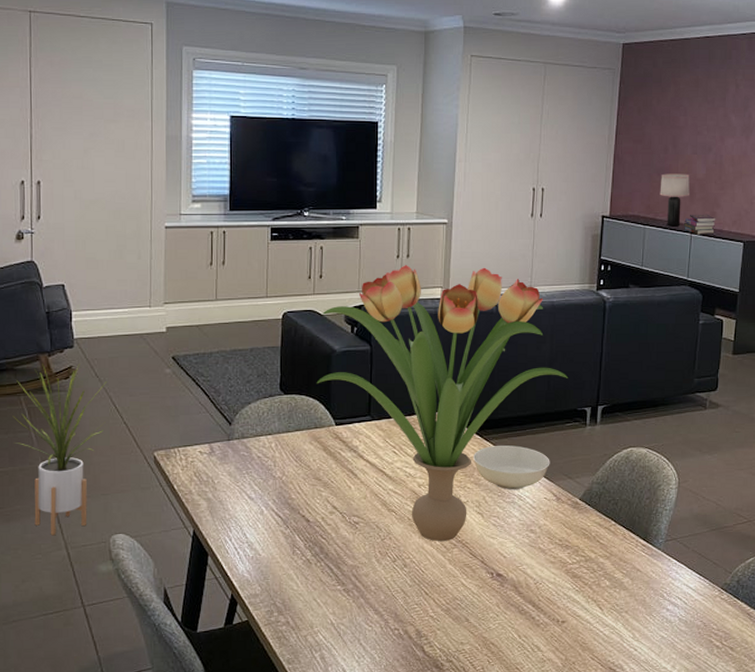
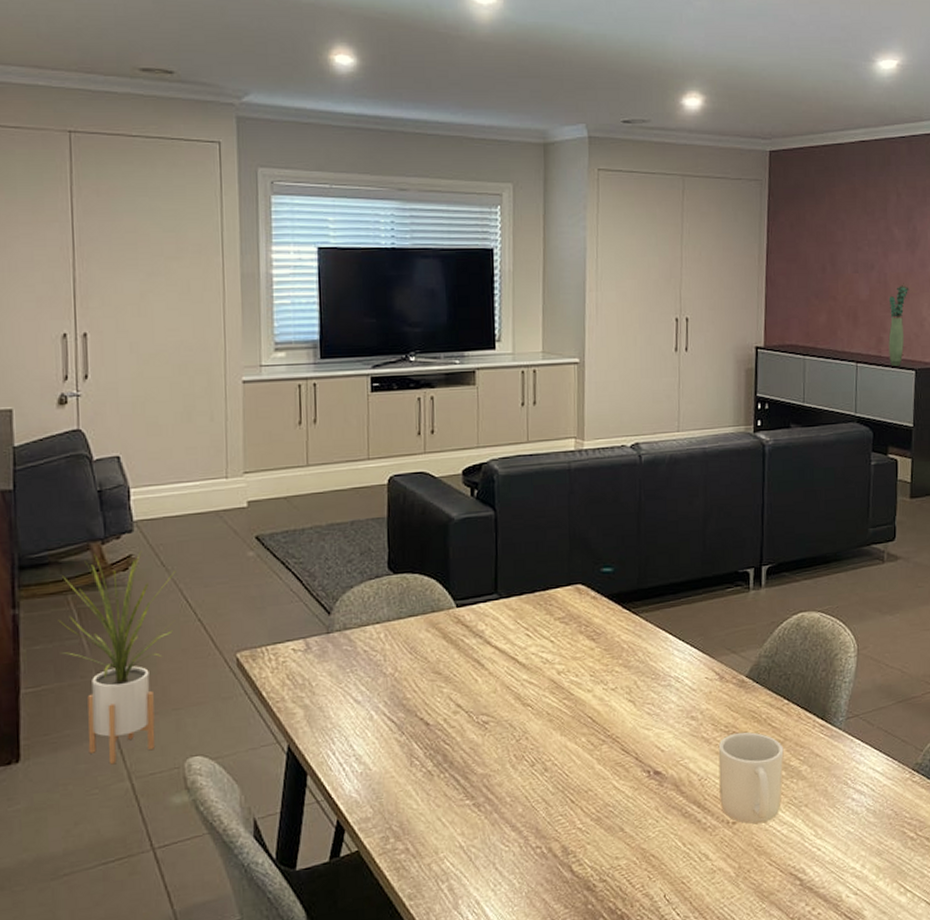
flower arrangement: present [316,265,569,541] -> none [431,412,727,738]
bowl: present [474,445,550,490] -> none [621,618,710,671]
mug: none [552,546,609,624] -> present [718,732,784,824]
table lamp: present [659,173,690,227] -> none [819,295,854,356]
books: present [683,214,716,235] -> none [847,340,884,364]
vase: none [720,164,742,238] -> present [888,283,909,367]

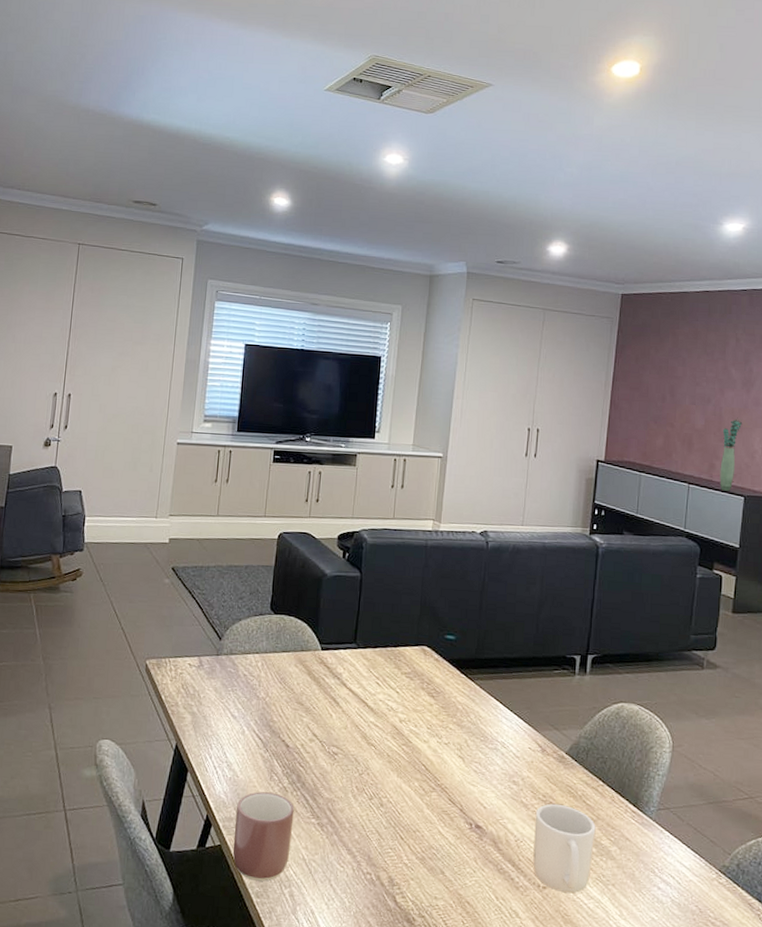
house plant: present [58,551,176,765] -> none [20,564,110,735]
mug: none [373,780,444,883] -> present [232,792,294,881]

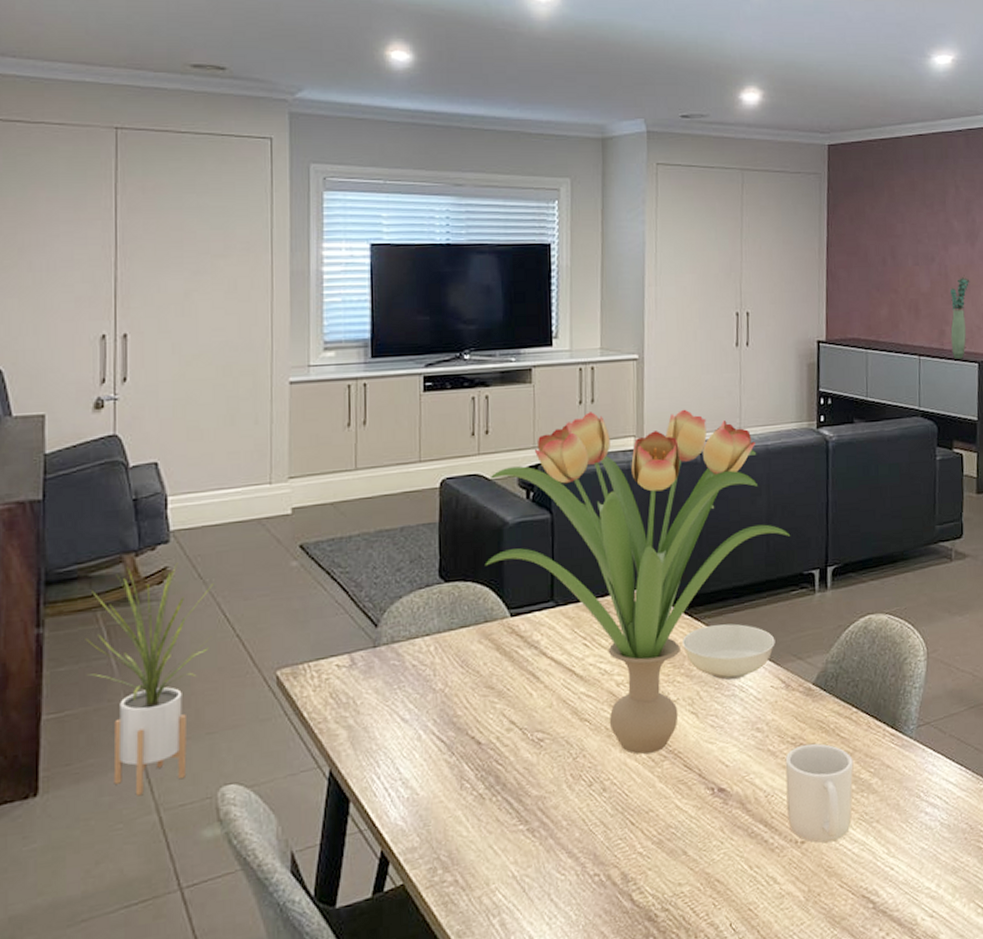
house plant: none [20,564,110,735] -> present [85,562,214,797]
mug: present [232,792,294,881] -> none [420,804,496,918]
flower arrangement: none [305,495,558,783] -> present [484,409,791,754]
bowl: none [457,686,536,736] -> present [682,623,775,680]

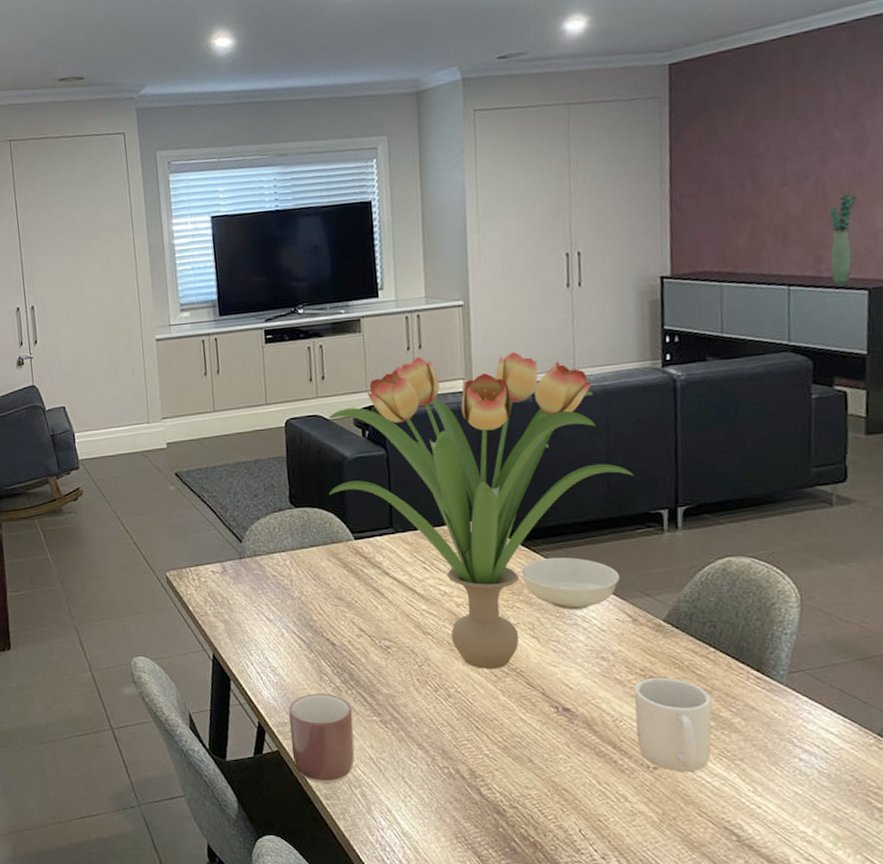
house plant: present [85,562,214,797] -> none [29,484,116,658]
mug: none [420,804,496,918] -> present [289,694,355,783]

